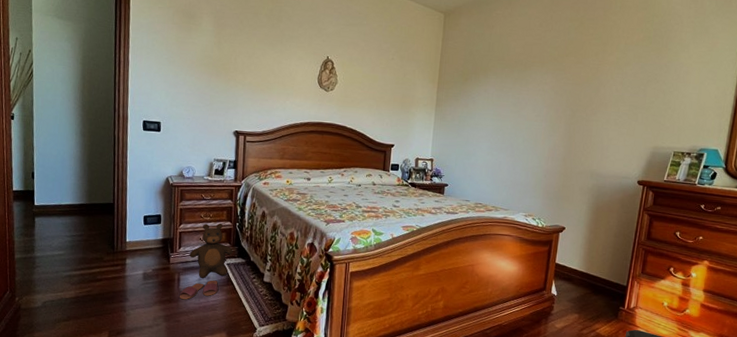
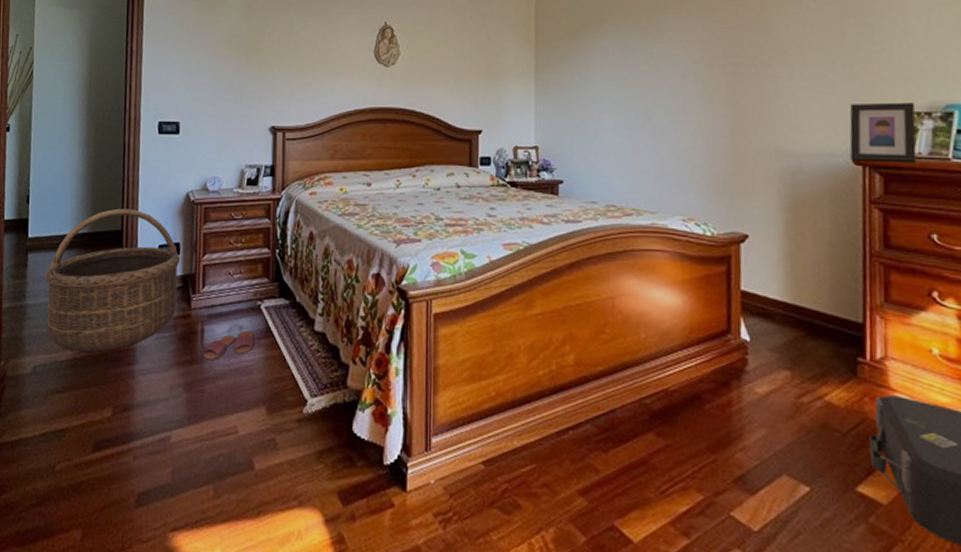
basket: none [50,186,162,293] -> present [44,208,181,353]
teddy bear: present [189,223,233,278] -> none [216,250,273,328]
picture frame: none [636,143,682,186] -> present [849,102,917,164]

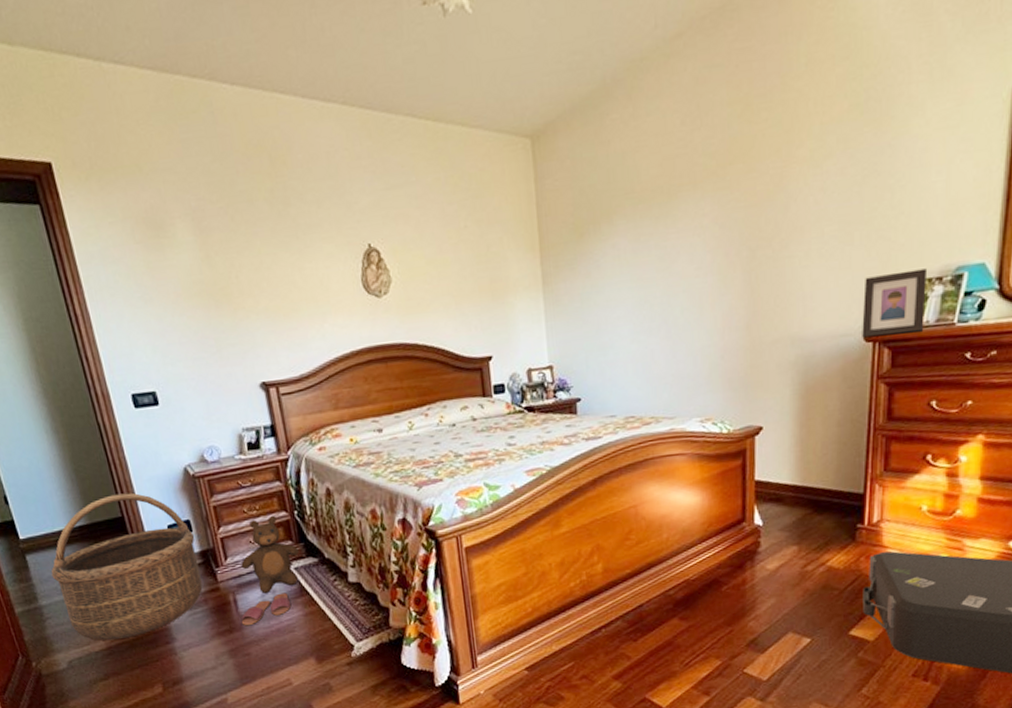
teddy bear: none [216,250,273,328] -> present [241,515,299,593]

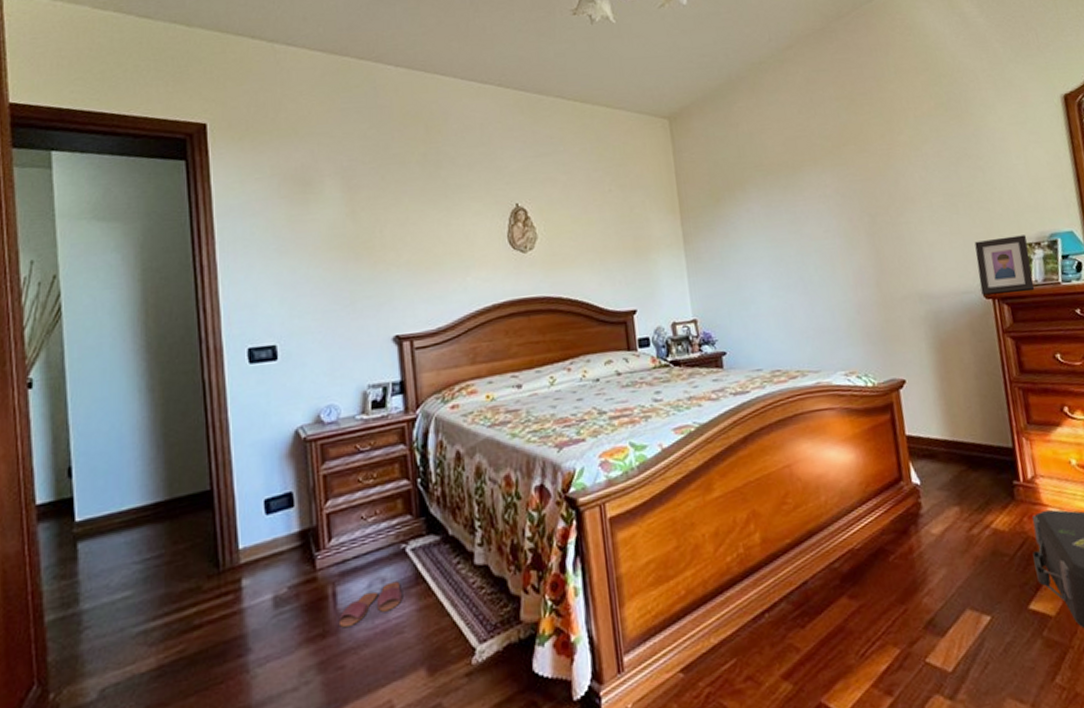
basket: present [51,493,203,641] -> none [105,460,296,657]
teddy bear: present [241,515,299,593] -> none [347,484,418,583]

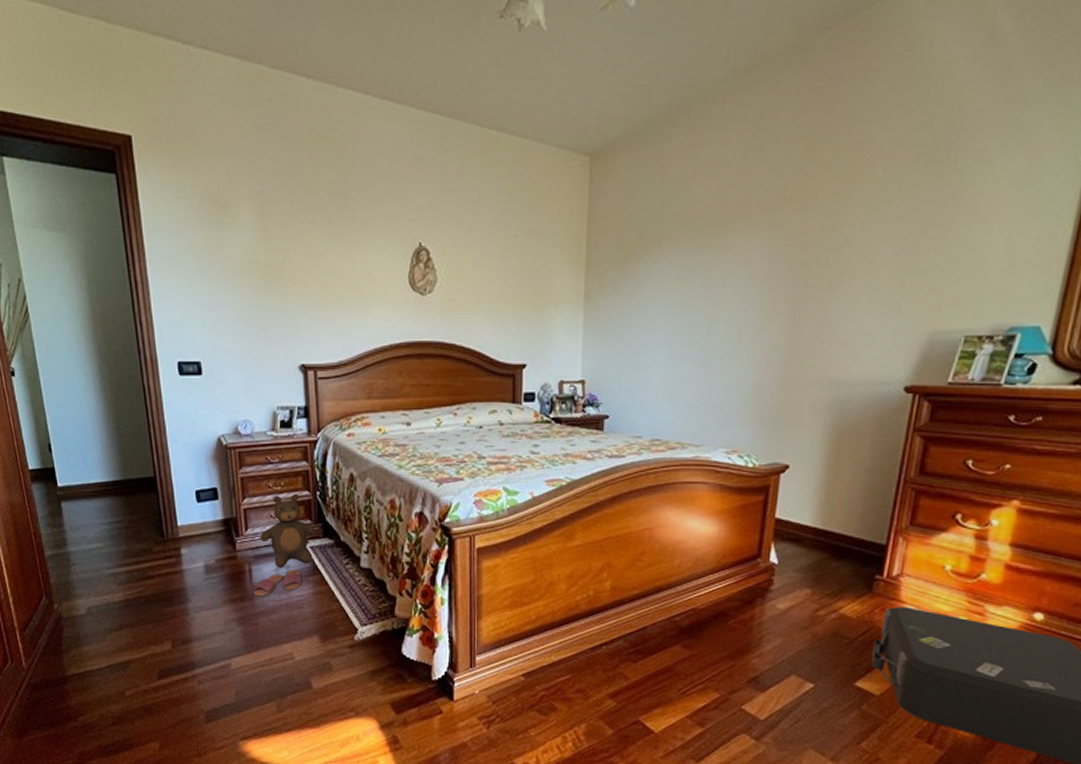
teddy bear: none [347,484,418,583] -> present [260,493,316,567]
picture frame: present [974,235,1034,295] -> none [902,326,979,390]

